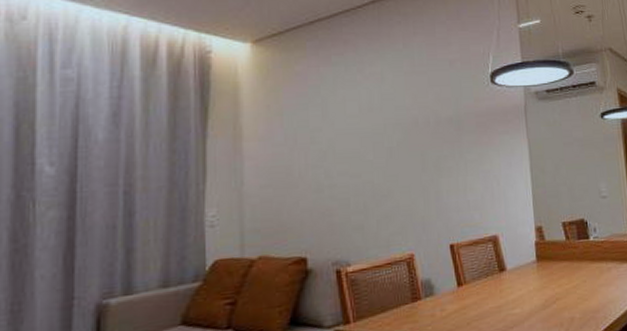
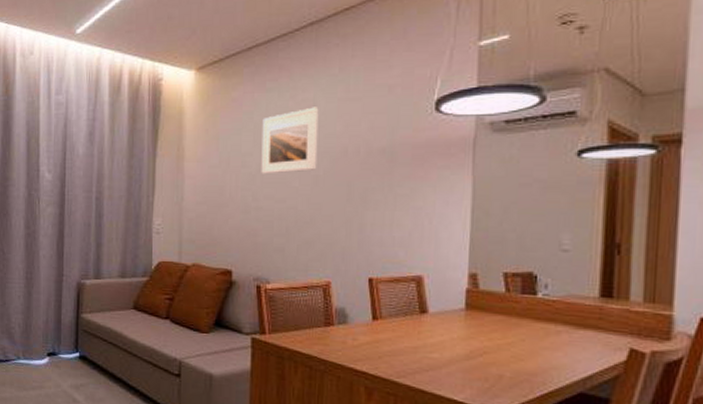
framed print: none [330,80,390,150] -> present [261,107,319,174]

